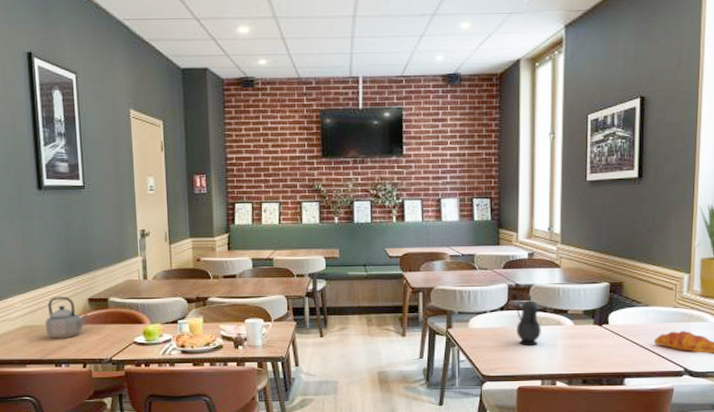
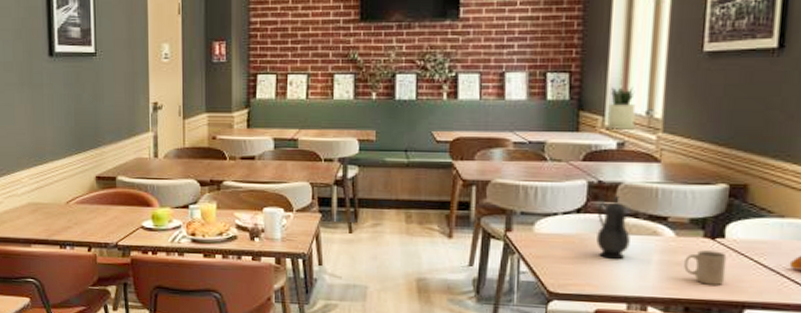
teapot: present [45,296,88,339] -> none [51,173,95,219]
planter: none [519,209,541,243] -> present [605,87,636,130]
cup: none [581,335,611,362] -> present [684,250,727,286]

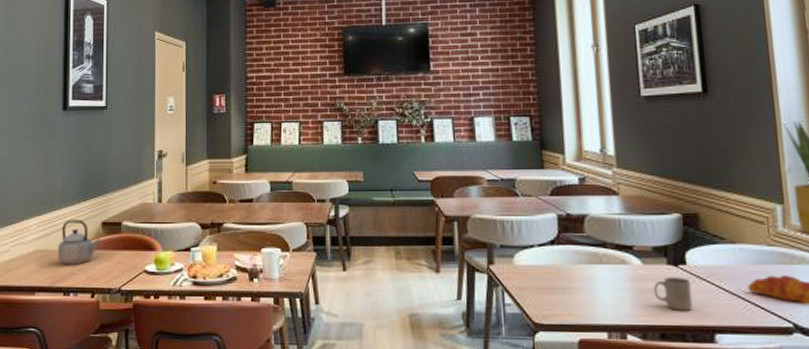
teapot: none [51,173,95,219] -> present [57,219,100,265]
coffeepot: present [596,195,630,259] -> none [568,226,602,288]
planter: present [605,87,636,130] -> none [566,128,593,166]

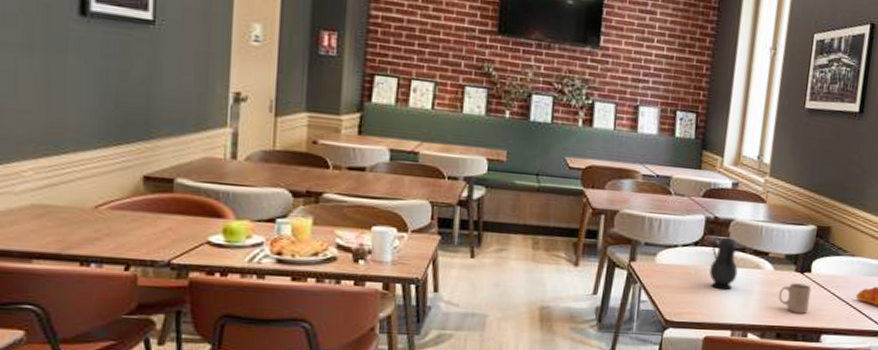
teapot: present [57,219,100,265] -> none [69,168,141,228]
coffeepot: none [568,226,602,288] -> present [709,230,739,290]

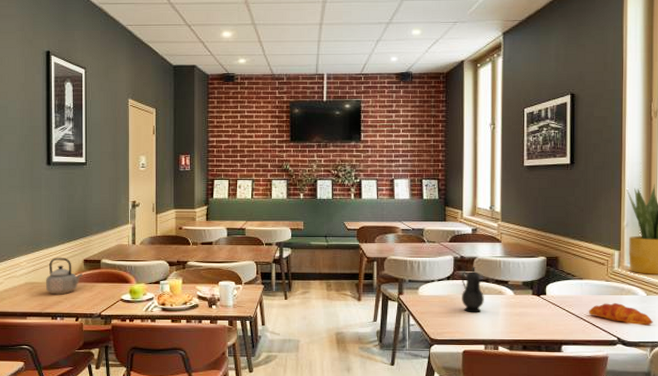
teapot: none [69,168,141,228] -> present [45,257,83,295]
cup: present [778,283,812,315] -> none [521,304,548,330]

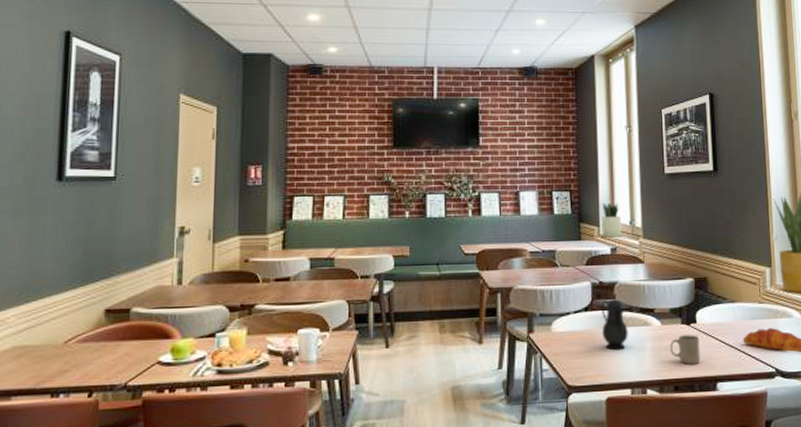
teapot: present [45,257,83,295] -> none [43,308,102,361]
planter: none [464,190,484,220] -> present [601,202,623,237]
cup: none [521,304,548,330] -> present [670,335,701,365]

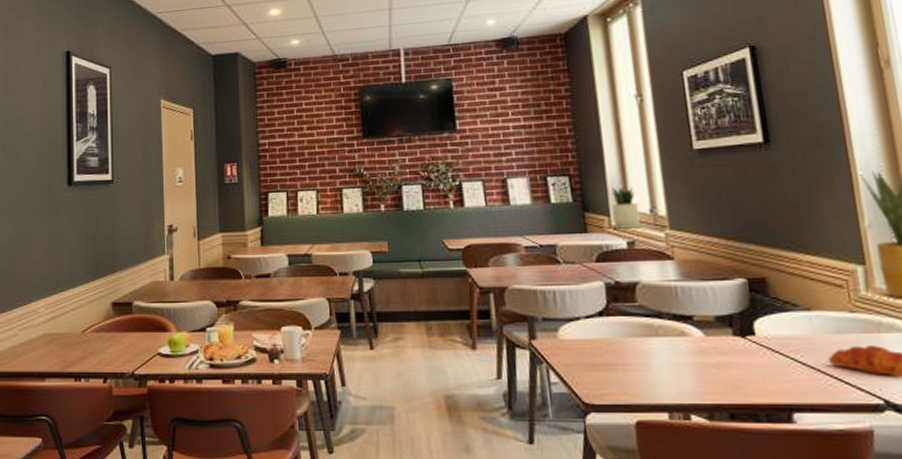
coffeepot: present [600,293,628,350] -> none [619,295,659,363]
cup: present [670,335,701,365] -> none [719,350,766,389]

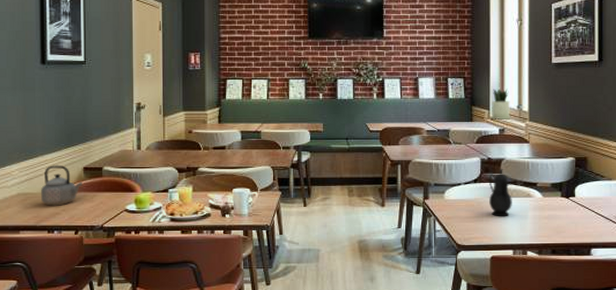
teapot: none [66,300,111,349] -> present [40,165,82,206]
coffeepot: none [619,295,659,363] -> present [488,168,512,216]

